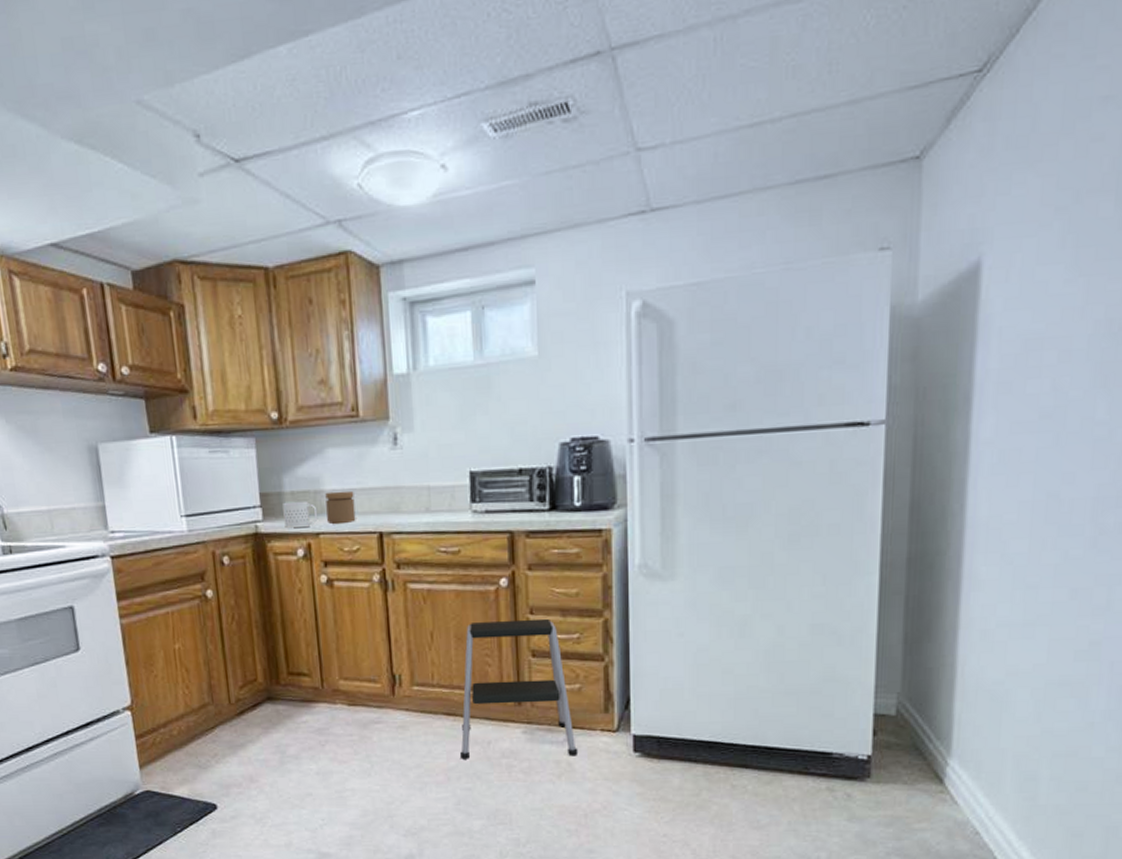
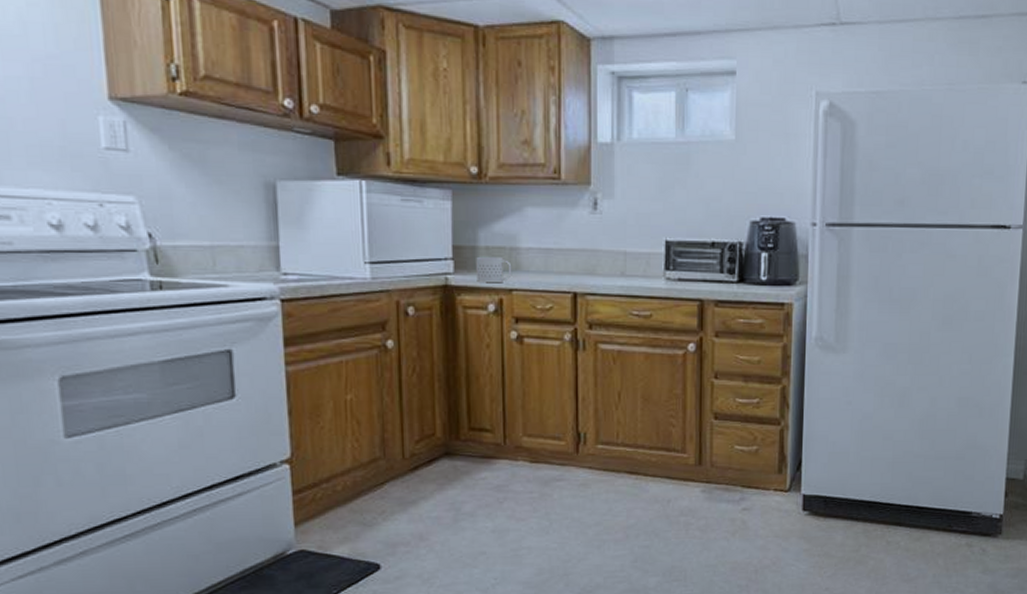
jar: present [325,490,356,524] -> none [521,249,551,281]
step stool: present [460,619,579,759] -> none [641,384,753,517]

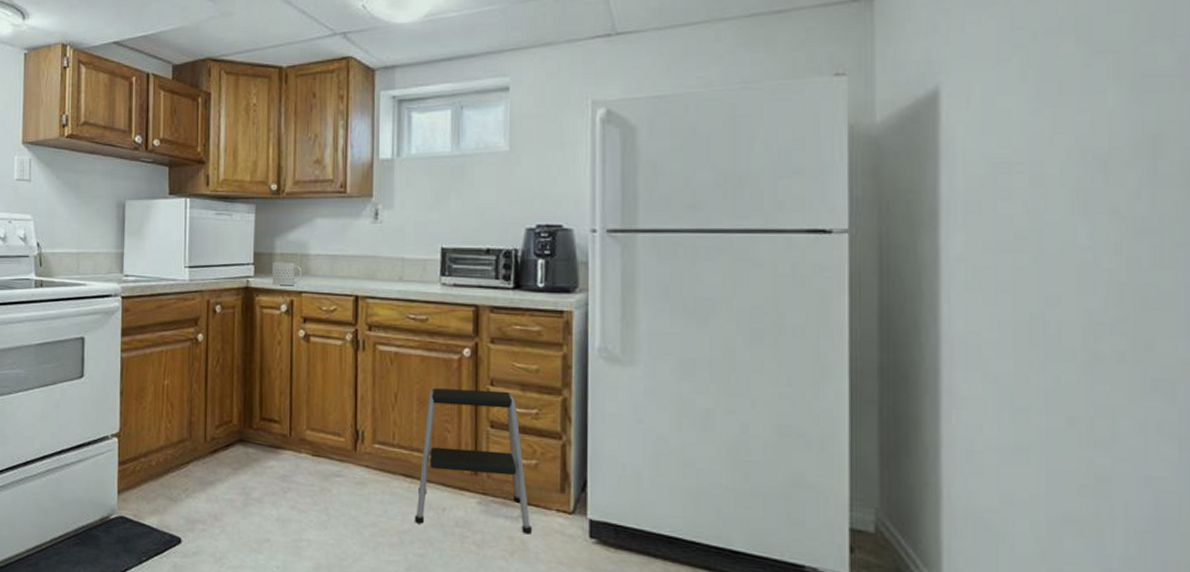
step stool: none [641,384,753,517] -> present [415,388,533,535]

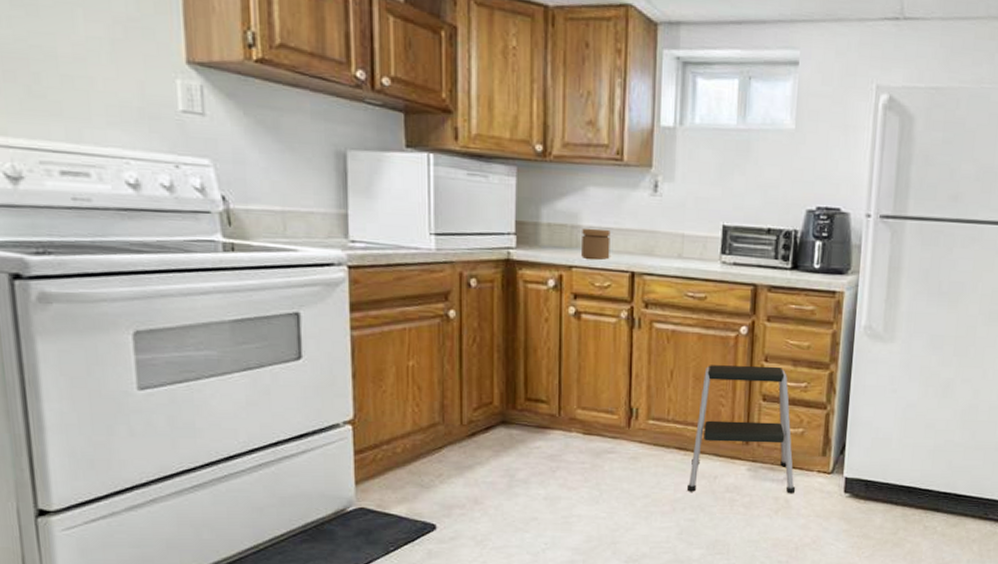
mug: present [272,262,302,286] -> none [538,232,573,260]
jar: none [310,256,336,285] -> present [582,228,611,260]

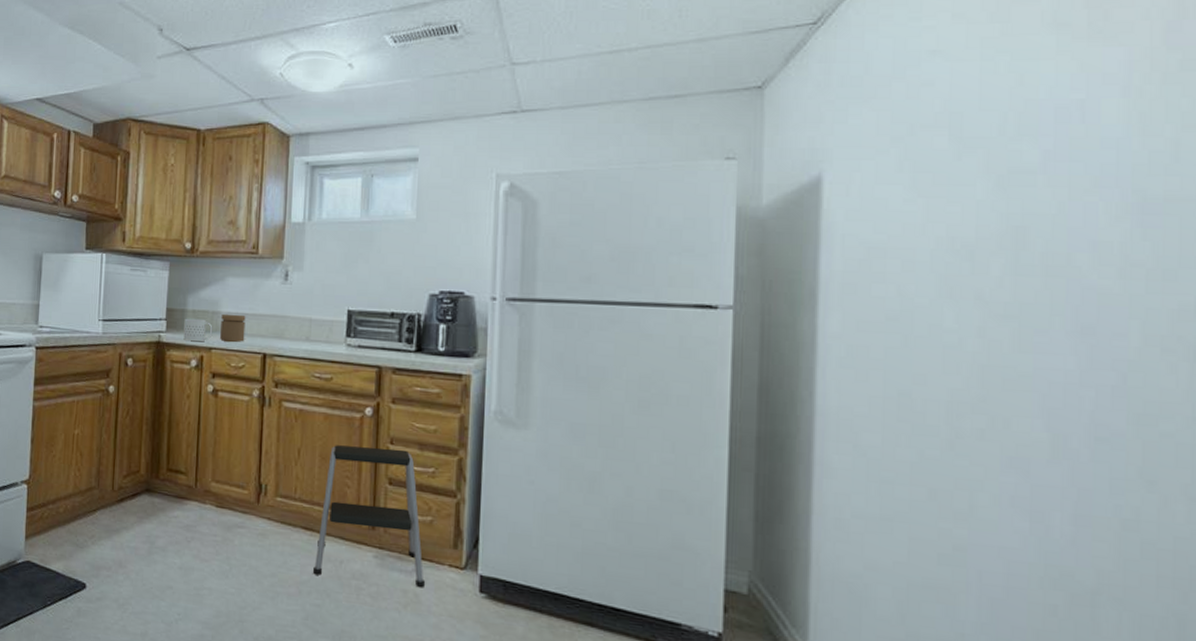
mug: none [538,232,573,260] -> present [183,318,213,342]

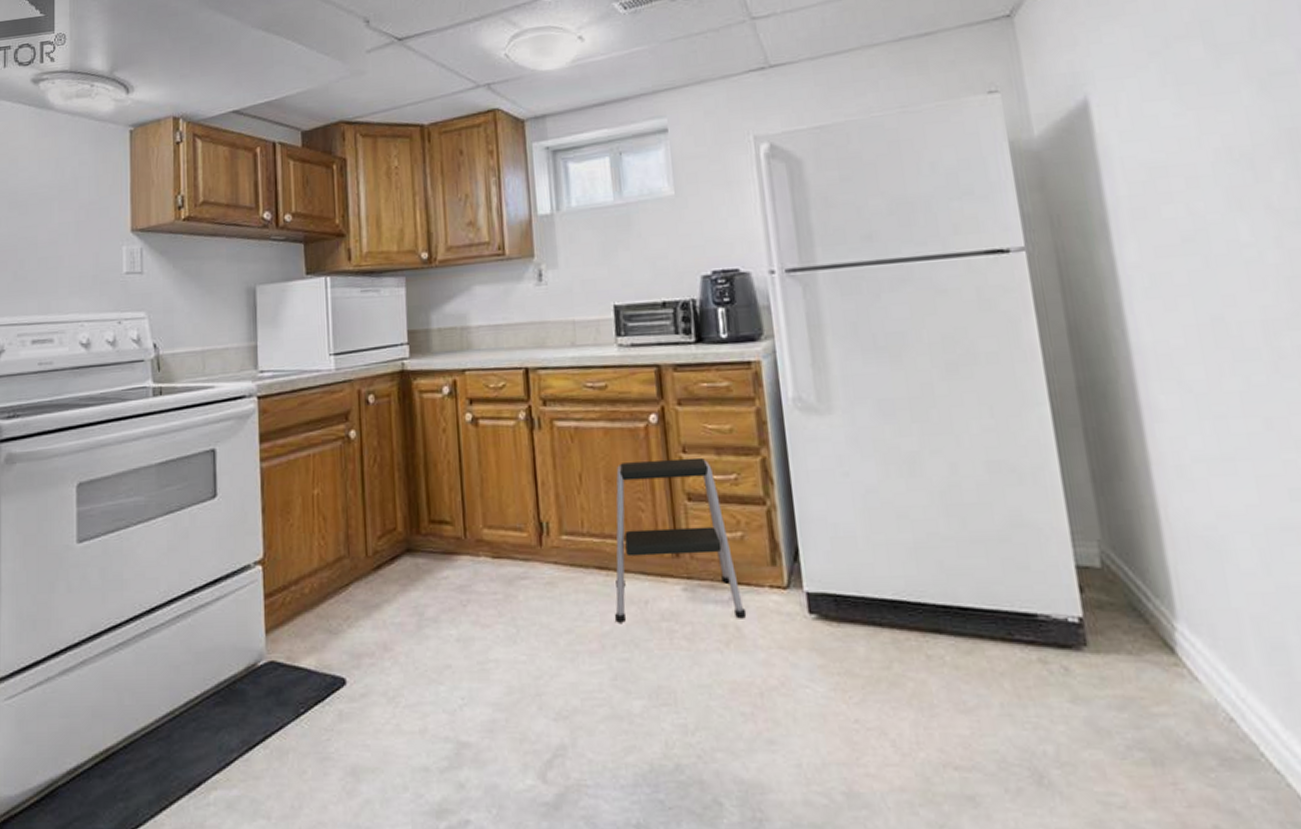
mug: present [183,318,213,342] -> none [430,337,464,366]
jar: present [220,313,246,342] -> none [472,326,502,360]

